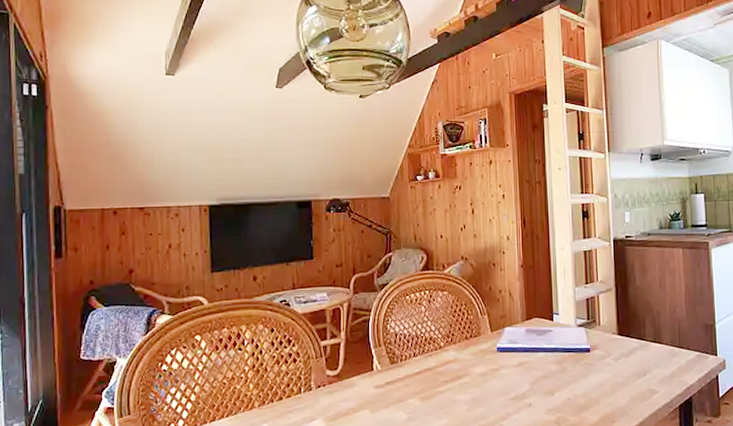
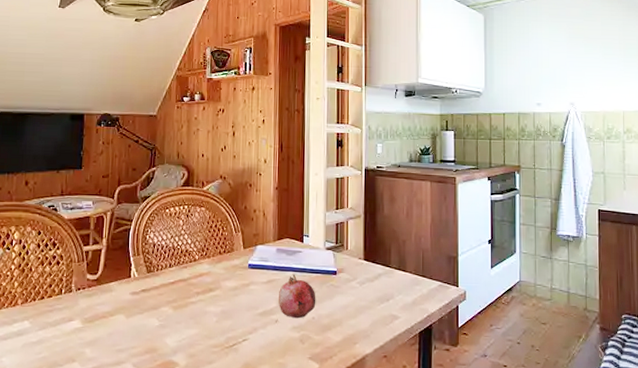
fruit: none [531,355,571,401] -> present [279,274,316,319]

